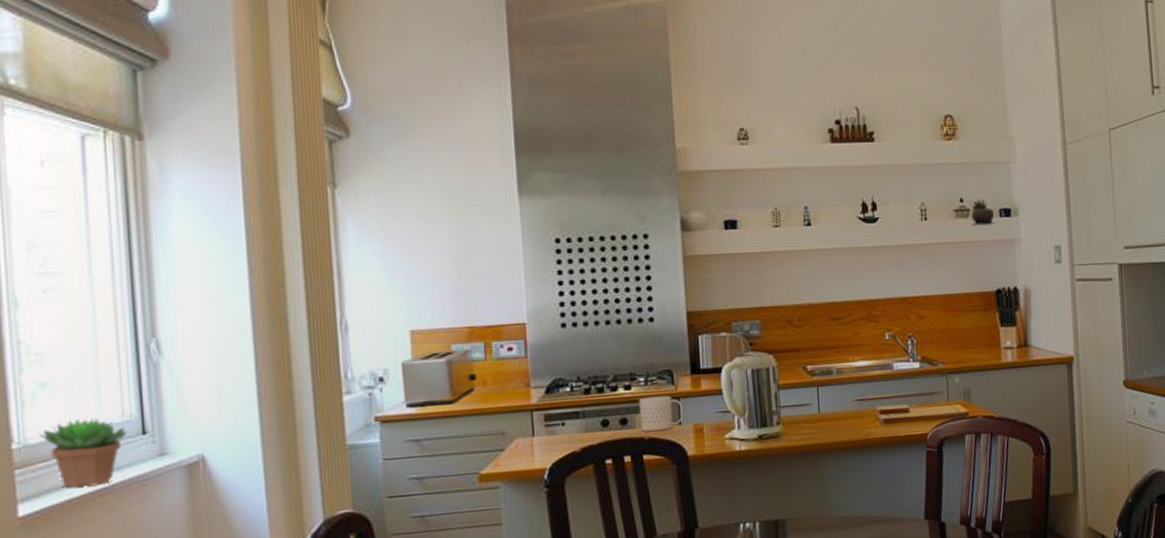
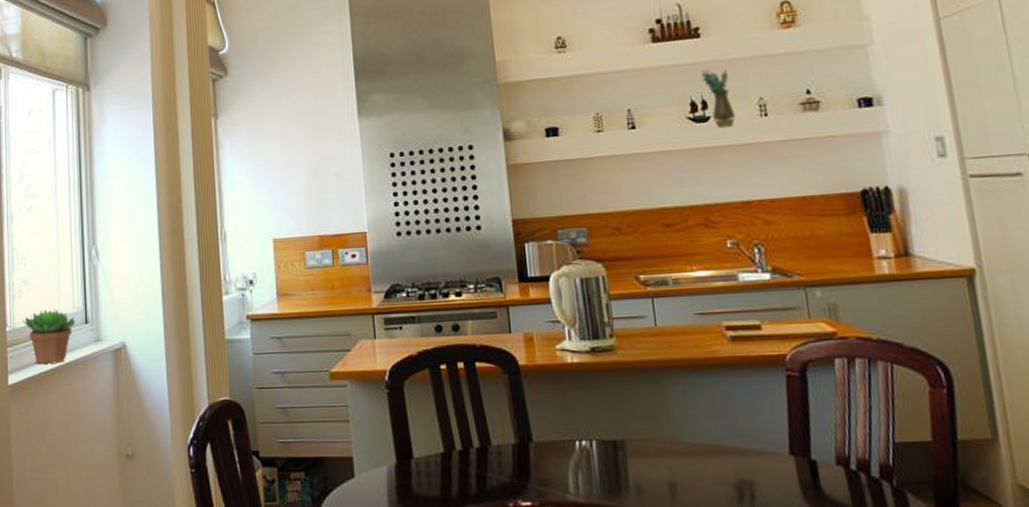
toaster: present [400,348,478,408] -> none [265,255,327,308]
mug: present [638,396,684,432] -> none [468,303,514,340]
vase: none [873,172,901,230] -> present [701,69,736,129]
succulent plant: present [971,199,997,226] -> none [821,89,855,119]

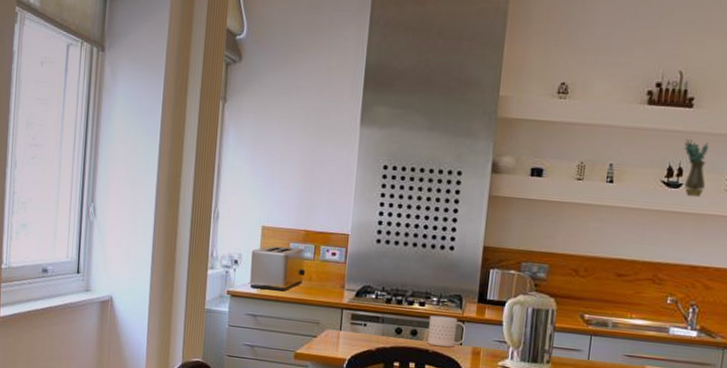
succulent plant: present [23,309,76,365] -> none [18,253,68,305]
toaster: none [265,255,327,308] -> present [249,245,306,292]
mug: none [468,303,514,340] -> present [426,315,466,348]

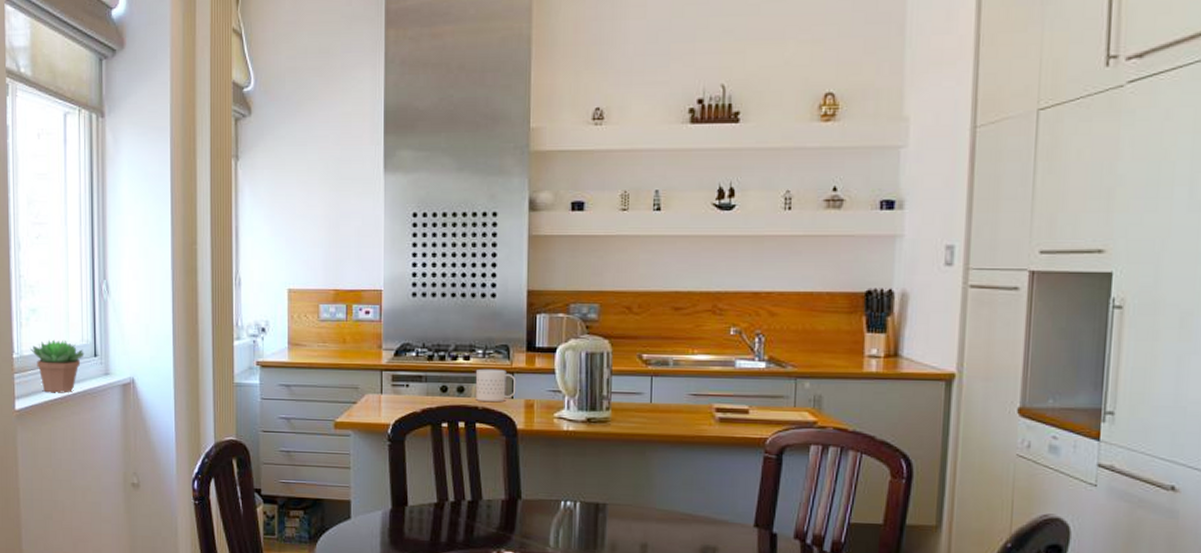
succulent plant: none [18,253,68,305] -> present [30,339,85,394]
toaster: present [249,245,306,292] -> none [278,308,339,357]
vase: present [683,138,709,198] -> none [734,156,761,218]

